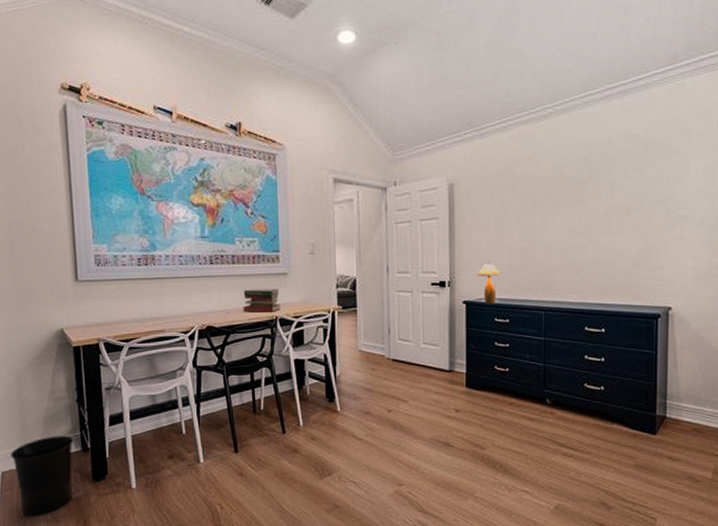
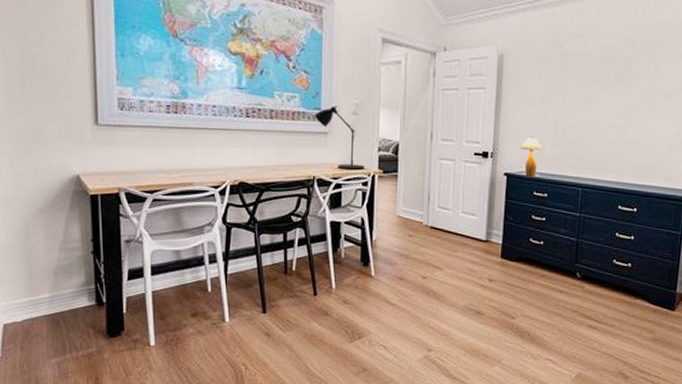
waste bin: present [11,436,74,515] -> none [15,288,87,371]
books: present [243,288,280,313] -> none [279,145,319,172]
desk lamp: none [273,247,324,309] -> present [314,106,365,171]

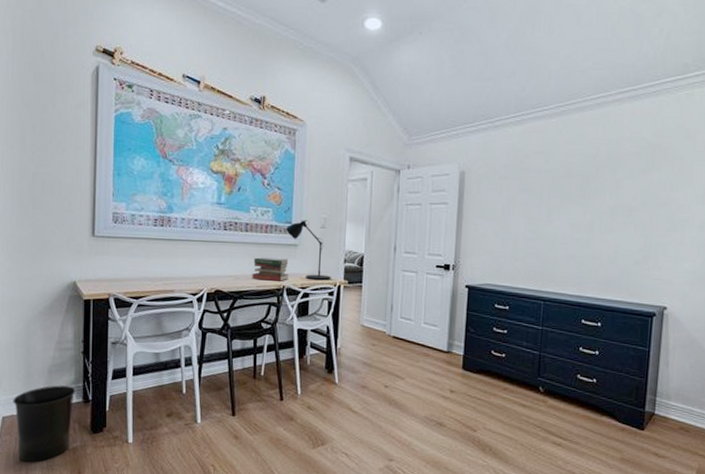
waste bin: none [15,288,87,371] -> present [13,385,76,462]
books: none [279,145,319,172] -> present [252,256,289,281]
table lamp: present [520,135,544,178] -> none [481,249,505,290]

